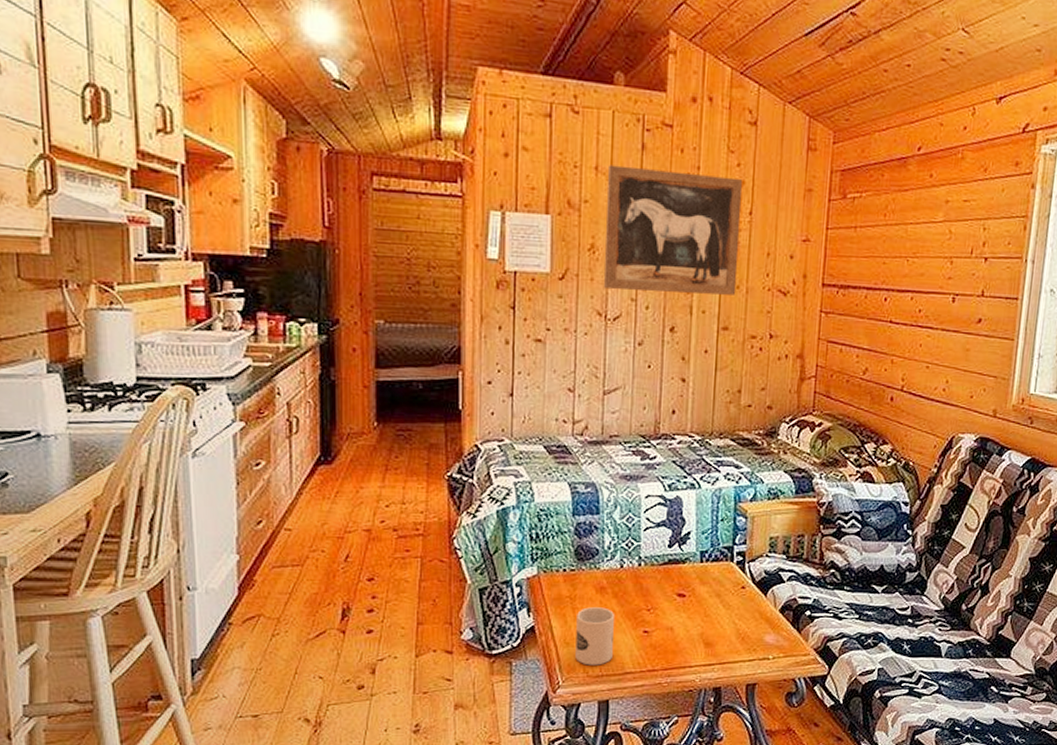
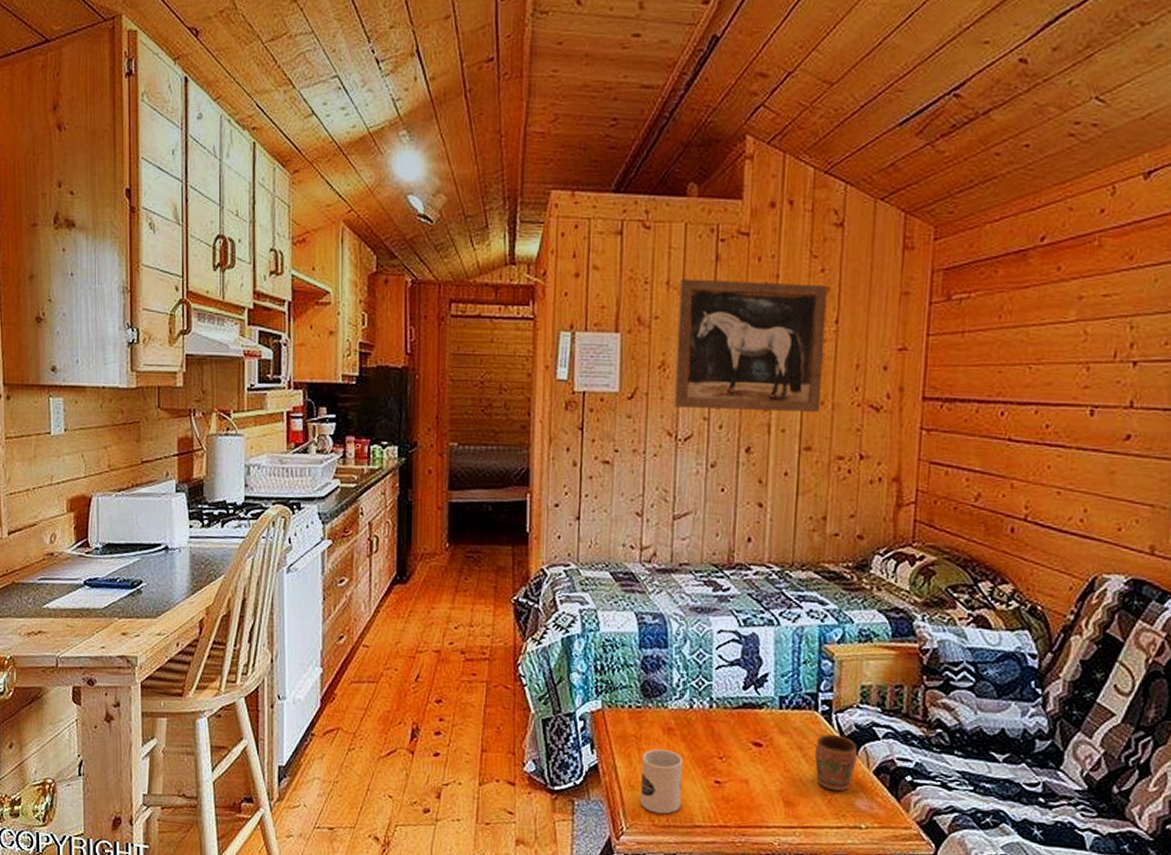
mug: none [730,580,767,630] -> present [814,733,858,792]

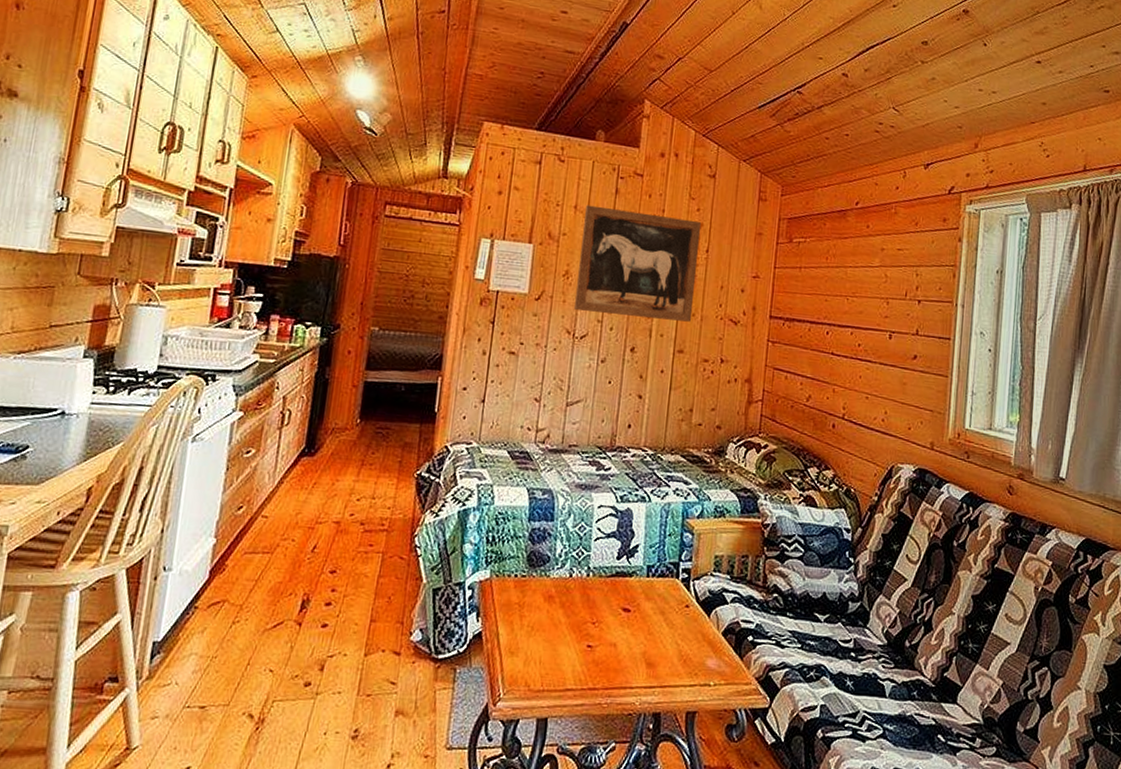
mug: present [640,749,683,815] -> none [518,616,560,679]
mug: present [814,733,858,792] -> none [673,599,710,652]

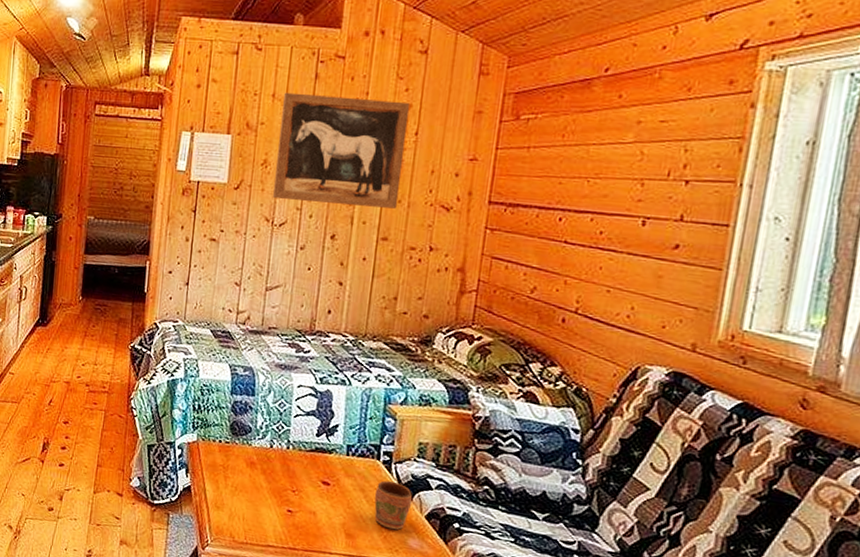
mug: none [673,599,710,652] -> present [374,480,412,530]

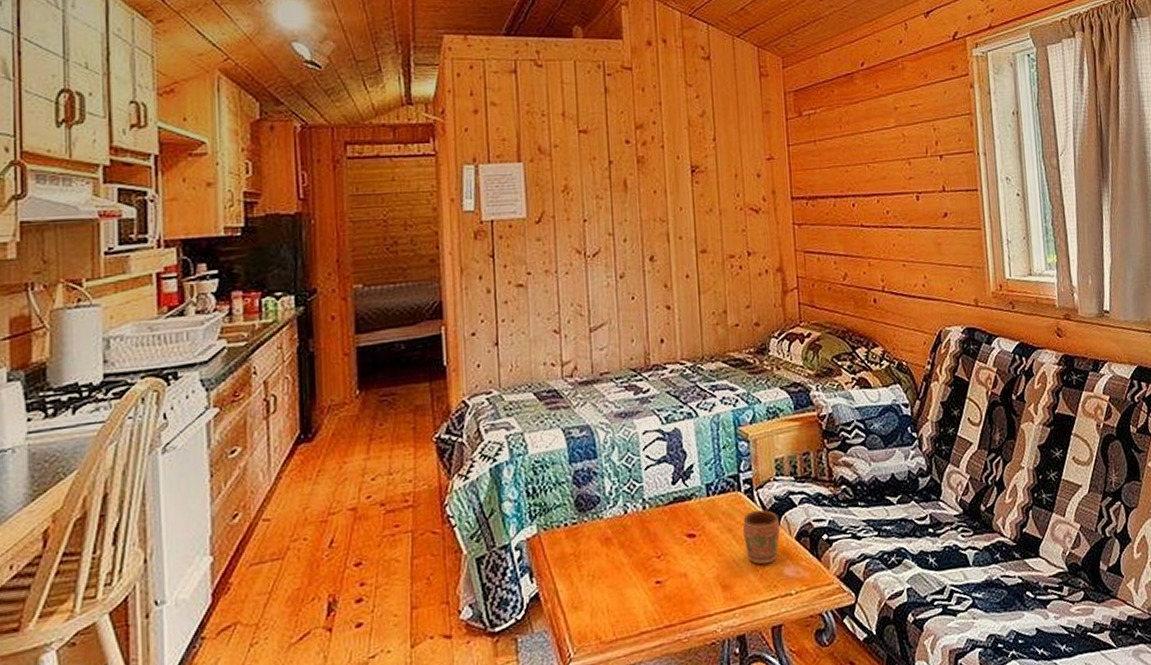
wall art: present [273,92,411,209] -> none [575,108,710,227]

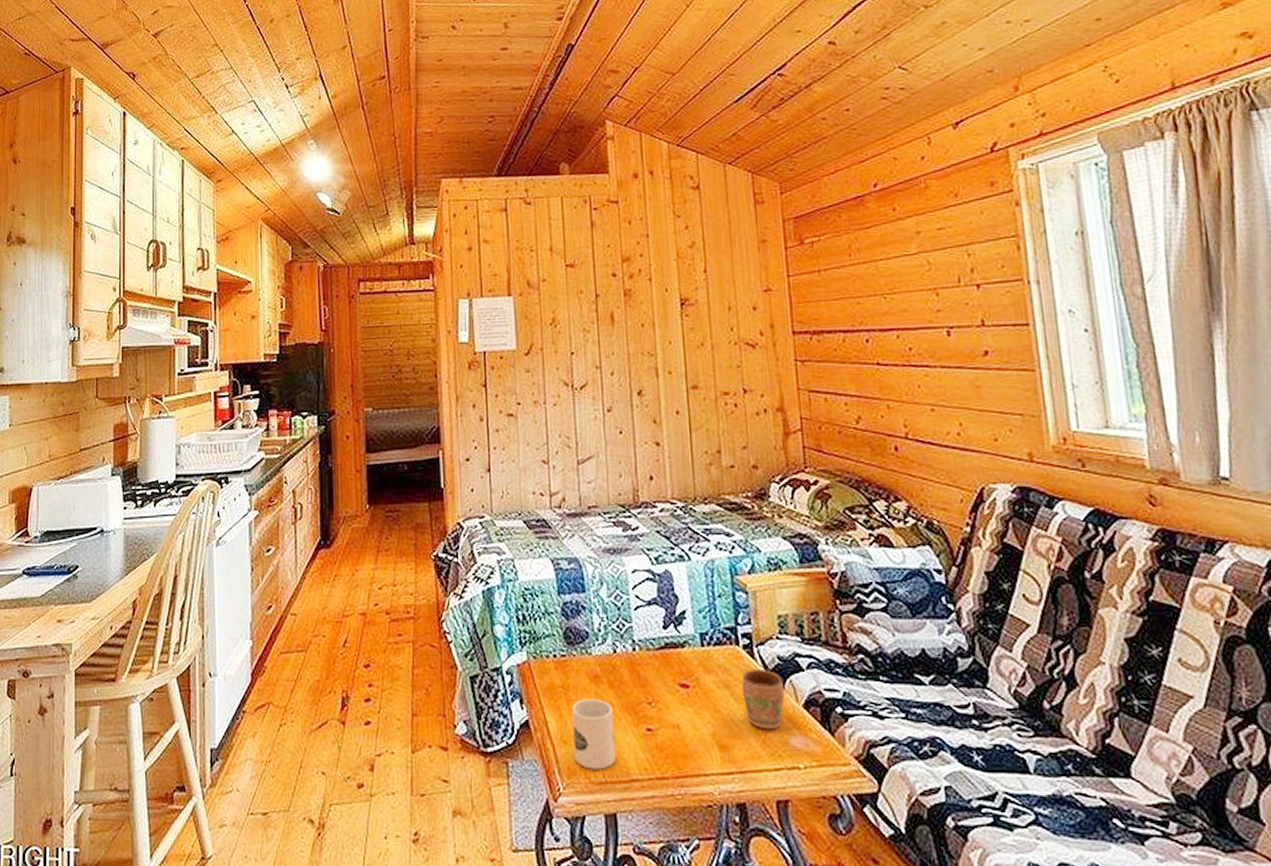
mug: none [583,560,625,630] -> present [572,699,615,770]

